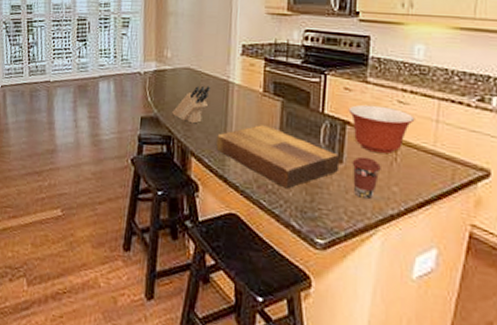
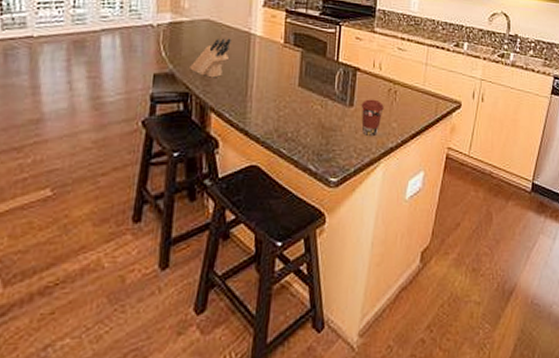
cutting board: present [216,125,340,189] -> none [237,75,351,135]
mixing bowl: present [348,104,415,154] -> none [359,52,411,95]

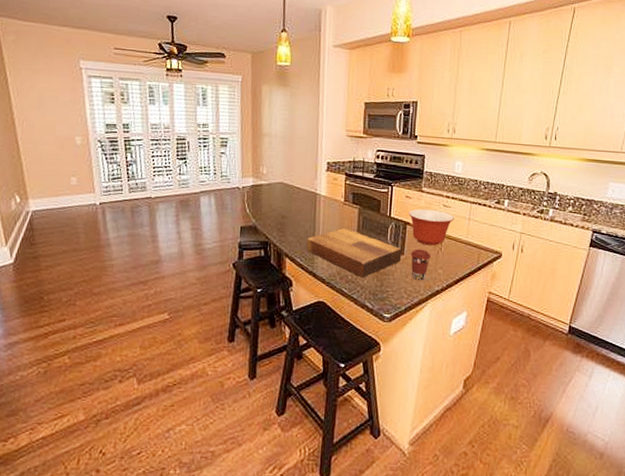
knife block: present [190,38,232,78] -> none [268,197,301,230]
cutting board: none [237,75,351,135] -> present [306,228,402,278]
mixing bowl: none [359,52,411,95] -> present [408,209,455,246]

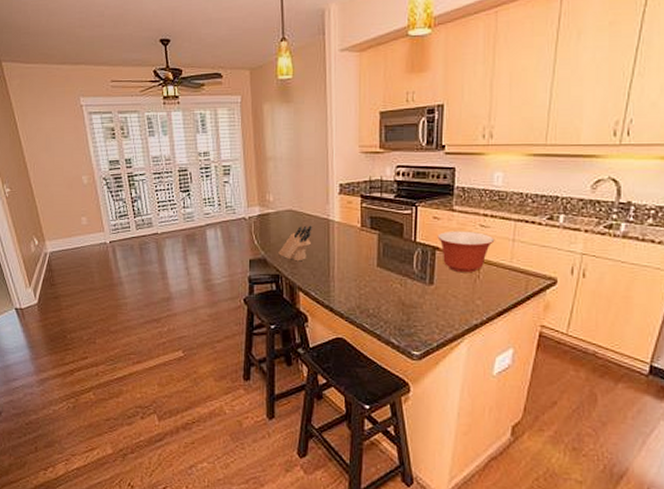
knife block: none [268,197,301,230] -> present [278,225,312,262]
cutting board: present [306,228,402,278] -> none [321,257,431,312]
coffee cup: present [410,249,431,281] -> none [441,277,466,314]

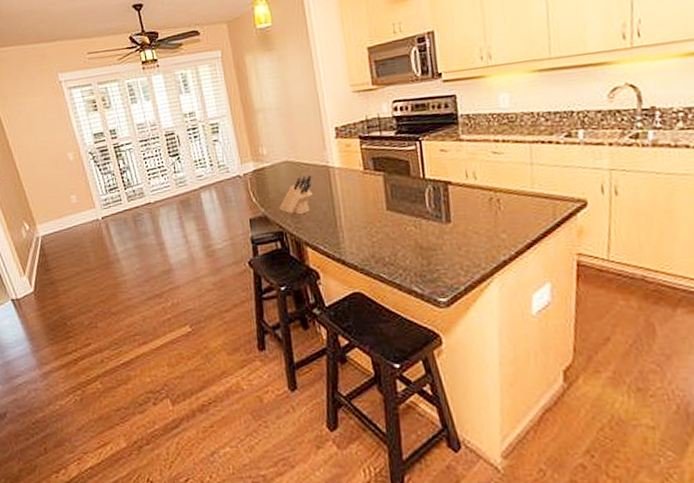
mixing bowl: present [437,231,495,273] -> none [447,160,511,206]

